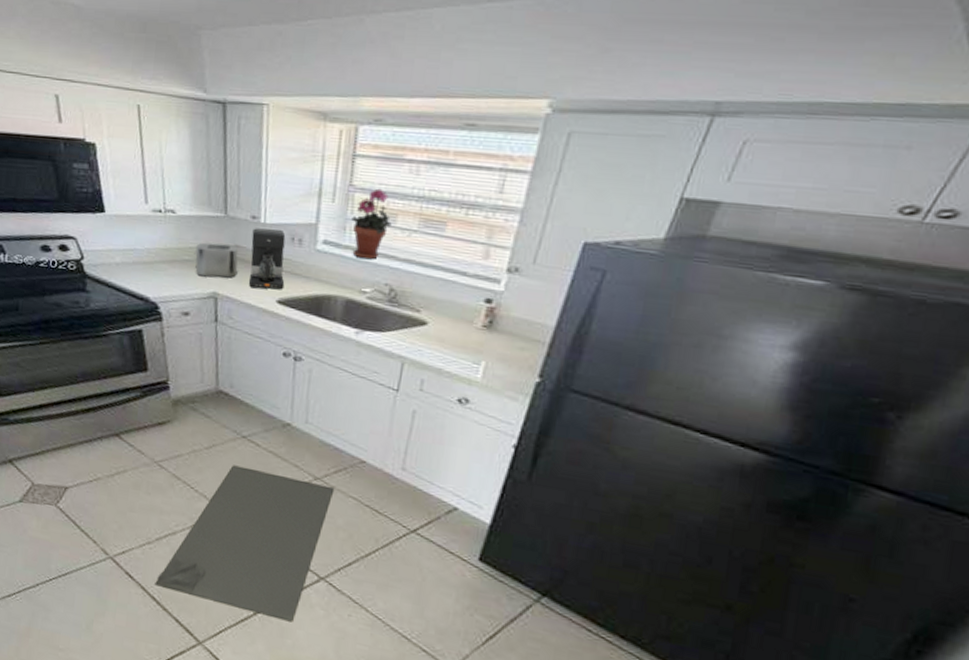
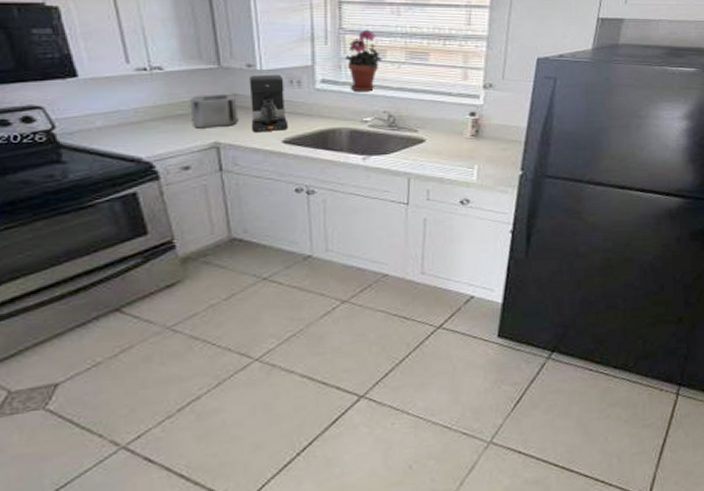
door mat: present [155,465,335,623] -> none [181,306,363,461]

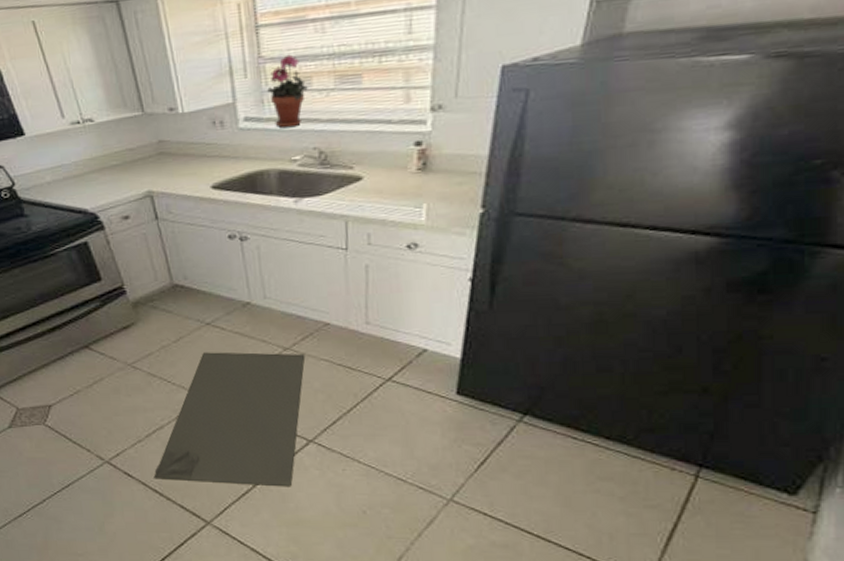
door mat: none [181,306,363,461] -> present [154,352,305,487]
toaster: present [189,94,238,129] -> none [120,141,167,178]
coffee maker: present [249,74,289,133] -> none [173,115,216,180]

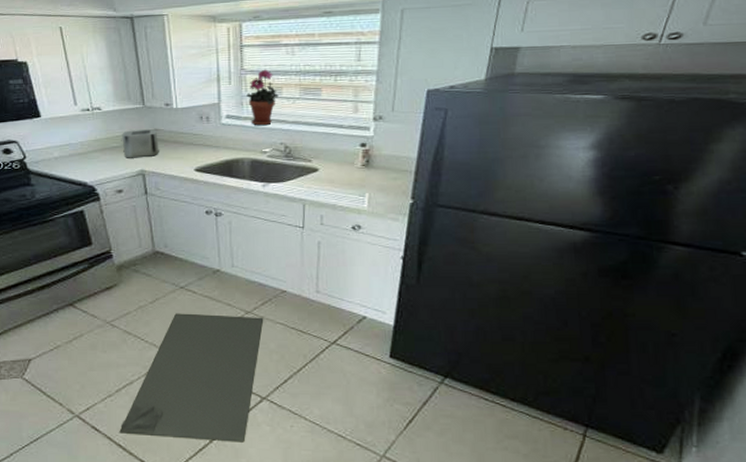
toaster: none [120,141,167,178] -> present [121,129,159,158]

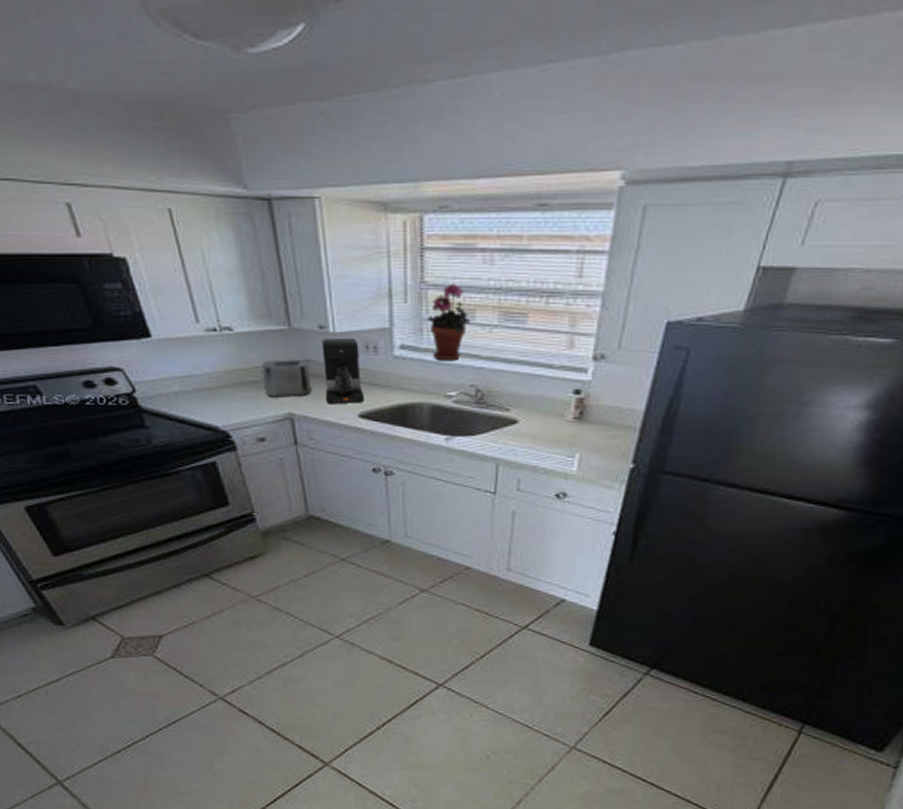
door mat: present [119,313,264,443] -> none [271,589,443,730]
coffee maker: none [167,111,200,162] -> present [322,337,365,405]

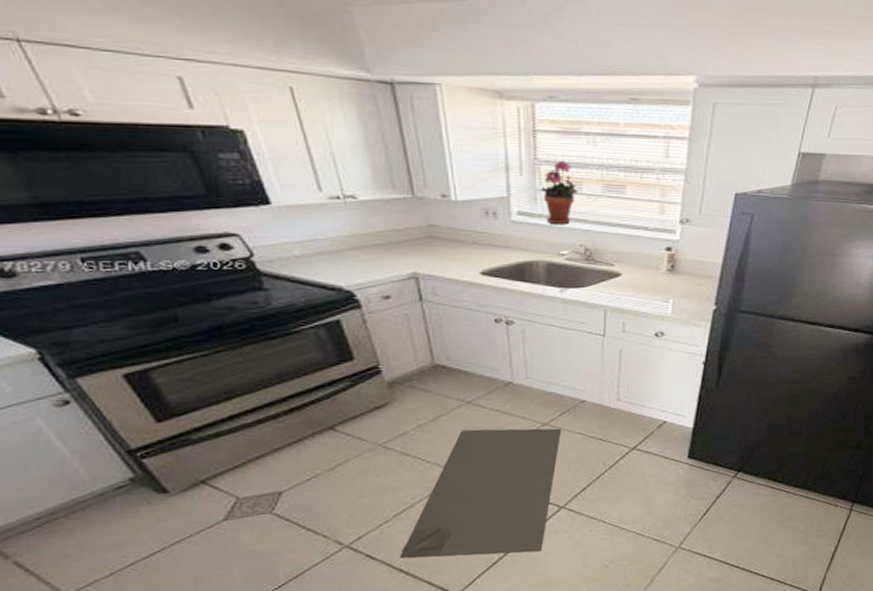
toaster: present [260,360,312,398] -> none [385,225,436,259]
door mat: none [271,589,443,730] -> present [400,428,562,559]
coffee maker: present [322,337,365,405] -> none [444,205,486,264]

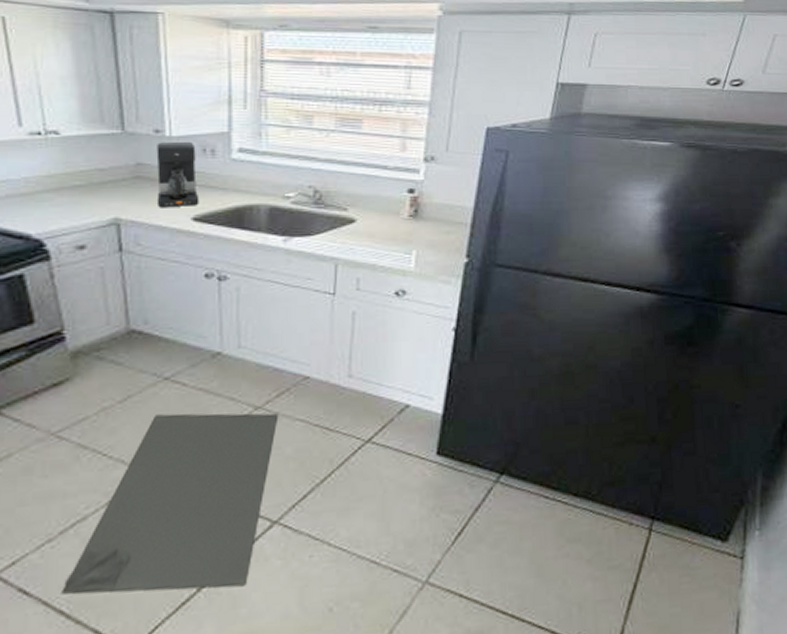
coffee maker: none [444,205,486,264] -> present [156,141,200,208]
potted plant: present [541,160,578,225] -> none [266,92,308,164]

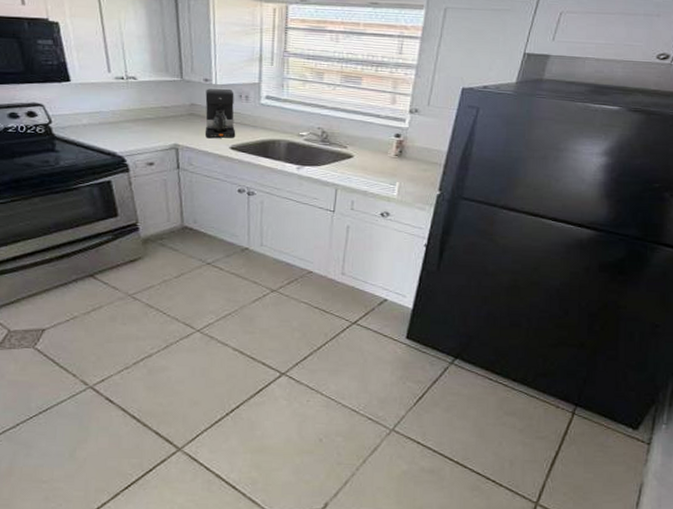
door mat: present [61,413,279,595] -> none [134,289,289,416]

